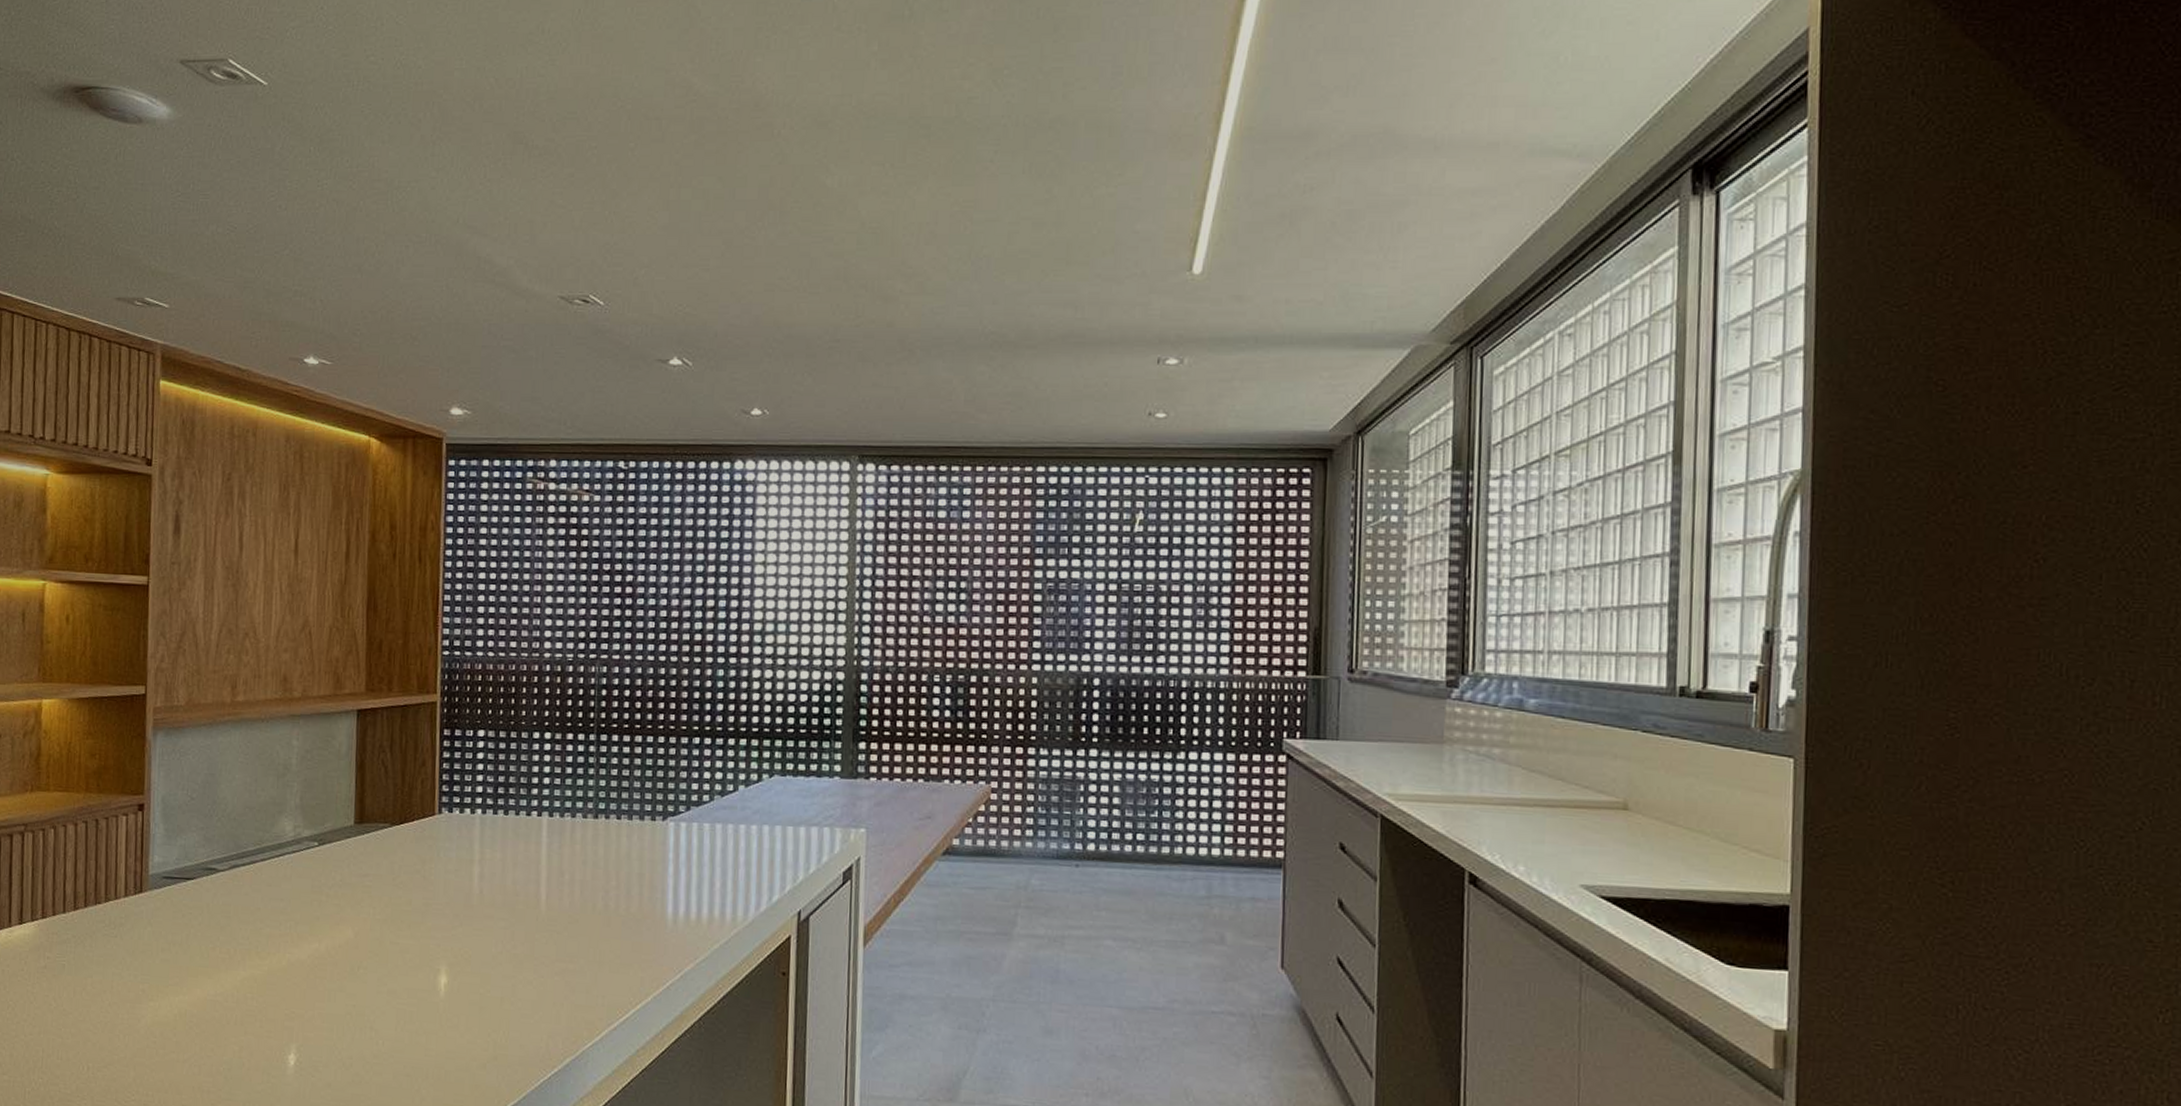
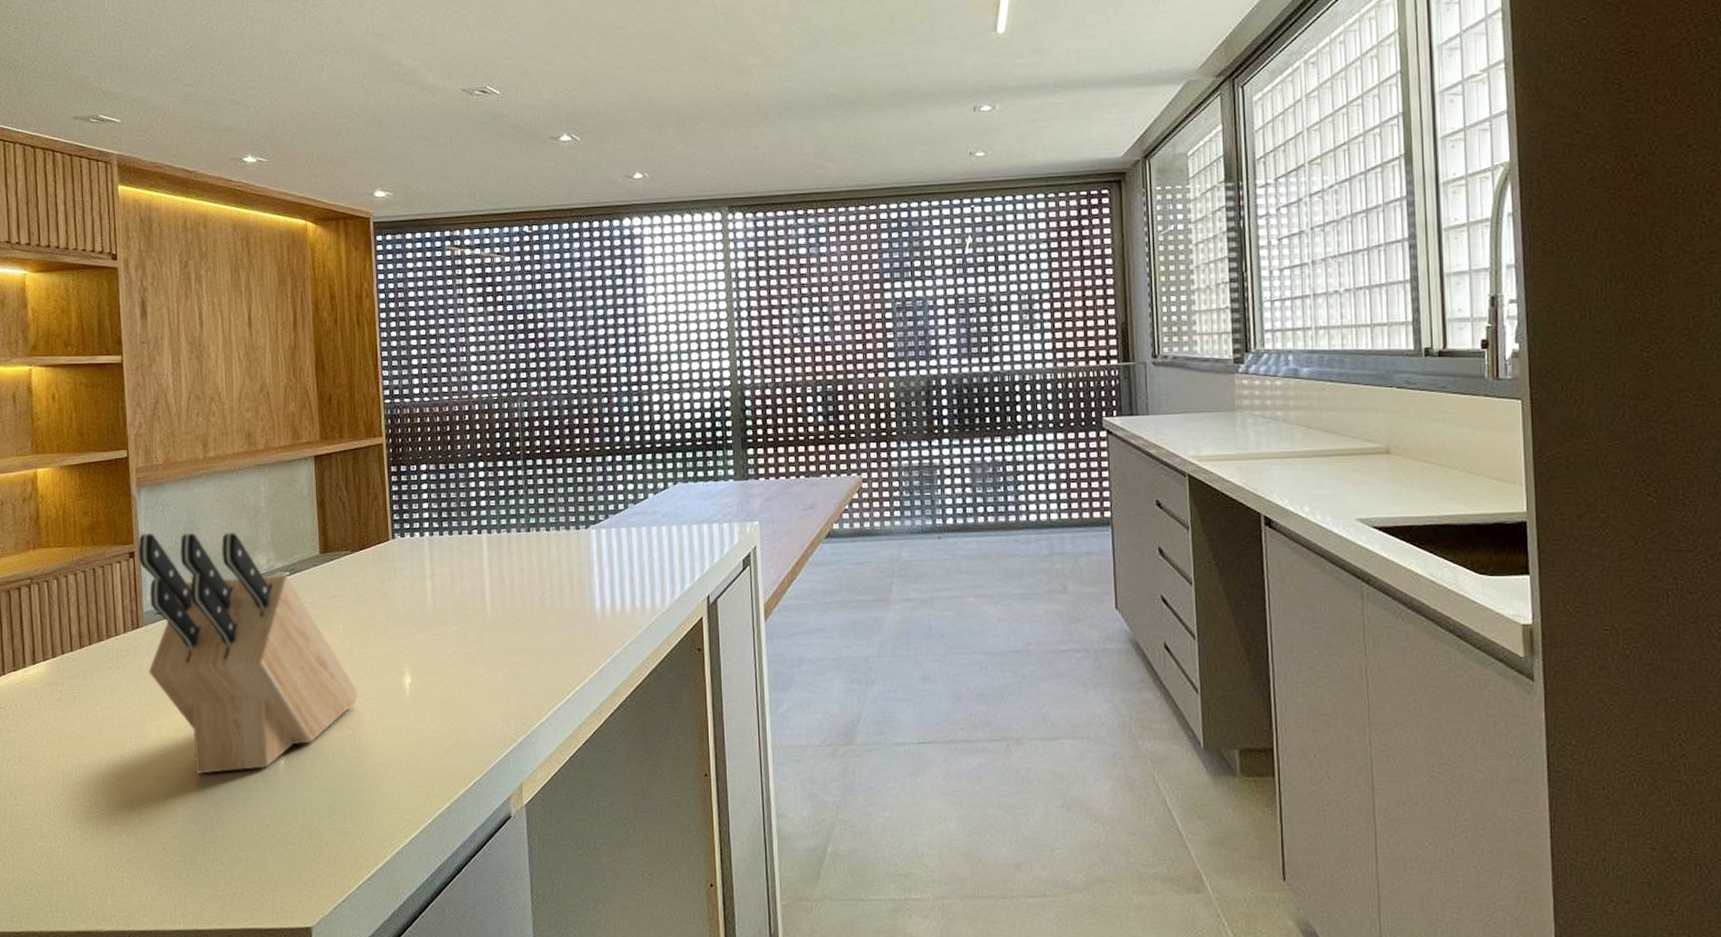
knife block: none [148,783,386,1069] -> present [138,533,359,774]

